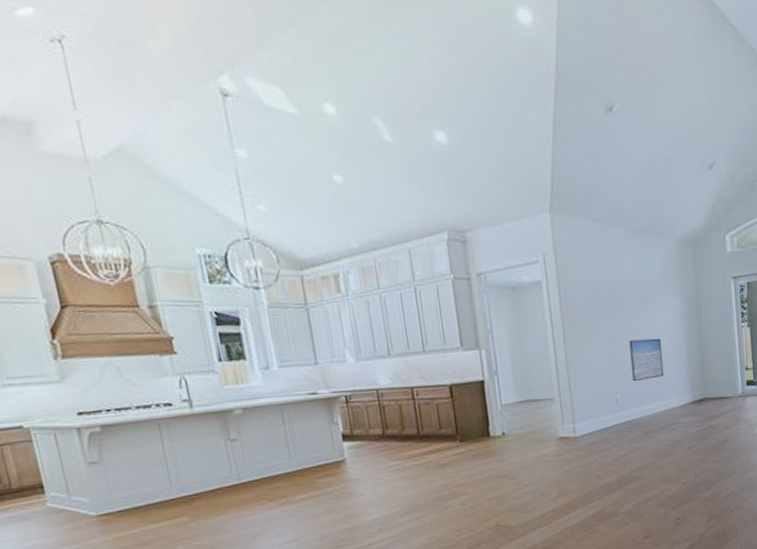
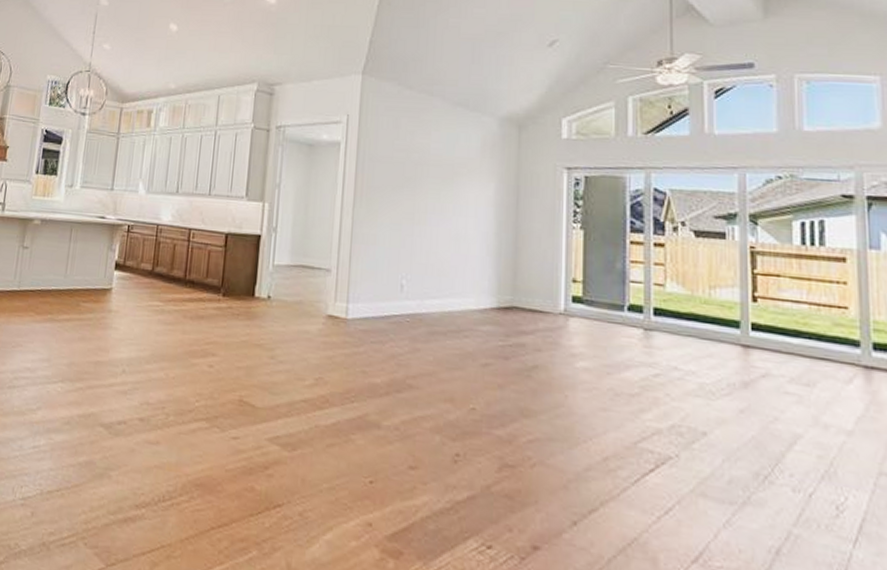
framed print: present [629,338,664,382] -> none [425,220,466,270]

